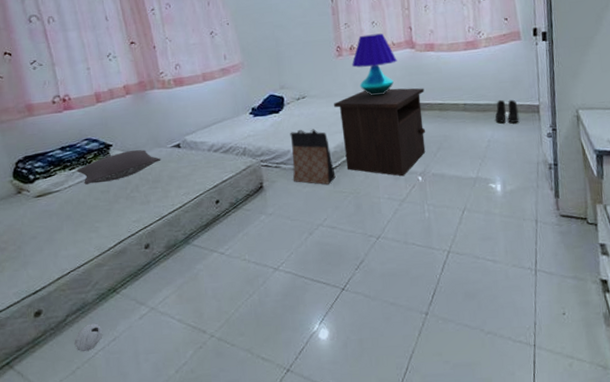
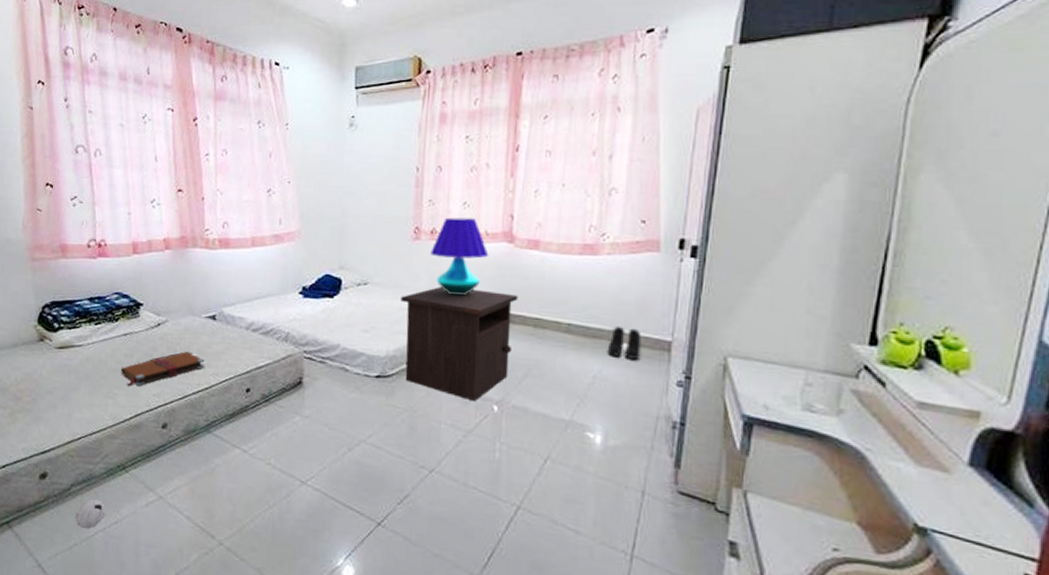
pillow: present [76,150,161,184] -> none [102,314,193,345]
book: none [100,179,177,218] -> present [121,352,205,387]
bag: present [290,129,336,185] -> none [339,322,391,394]

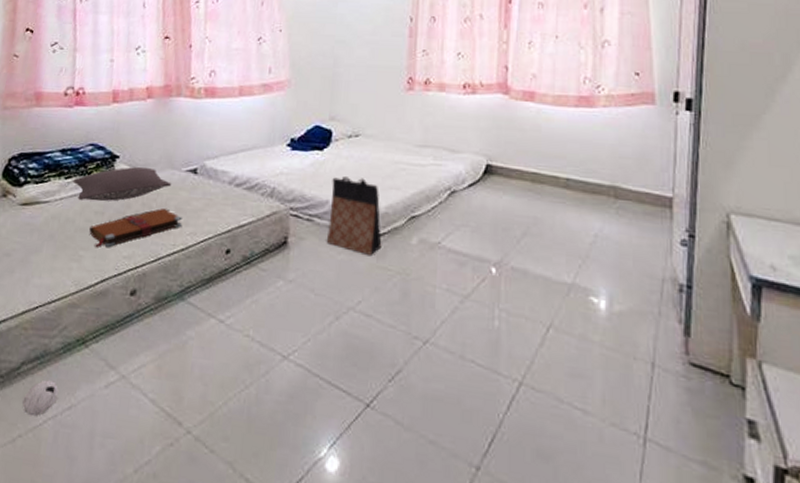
pillow: none [102,314,193,345] -> present [72,167,172,201]
bag: none [339,322,391,394] -> present [327,176,382,255]
nightstand: present [401,286,518,402] -> none [393,138,515,263]
table lamp: present [430,217,489,296] -> none [424,68,484,149]
boots: present [607,325,642,359] -> none [607,180,642,216]

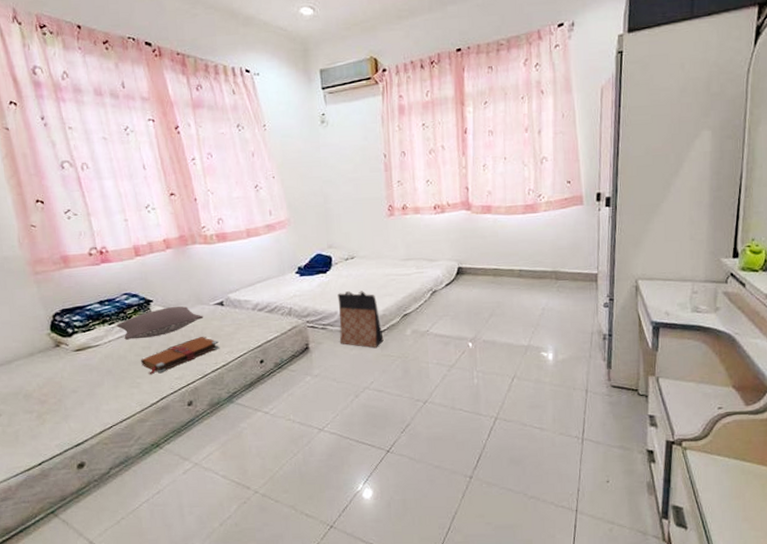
ball: present [22,379,59,416] -> none [118,476,147,504]

